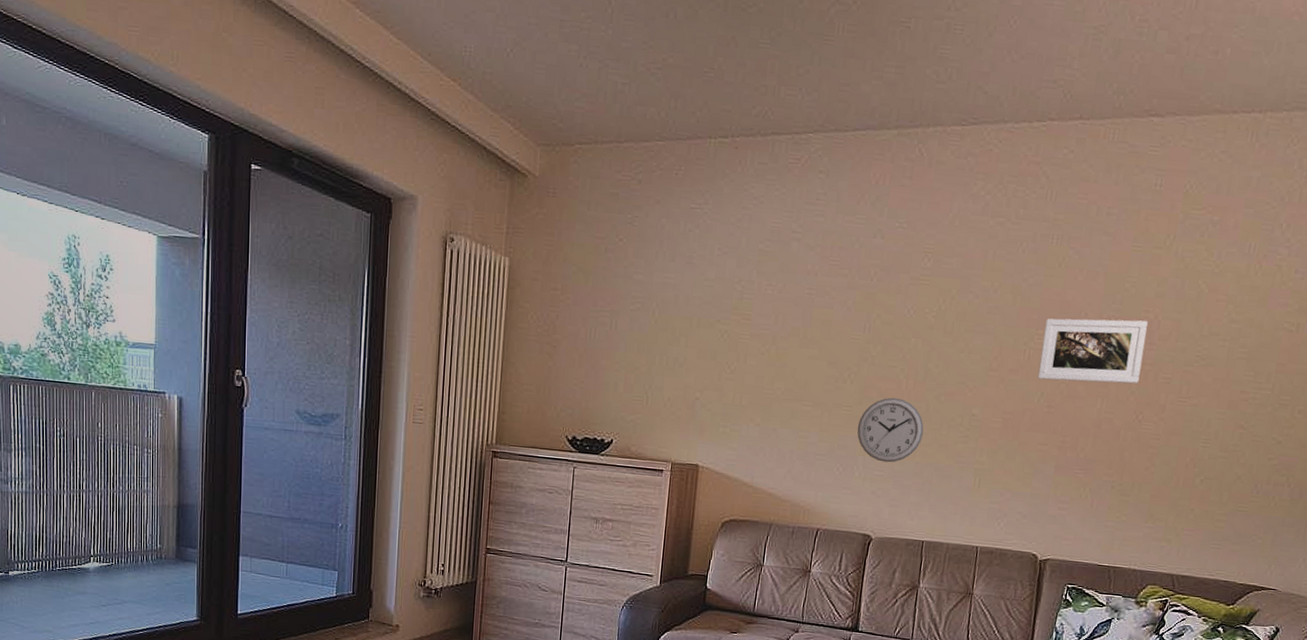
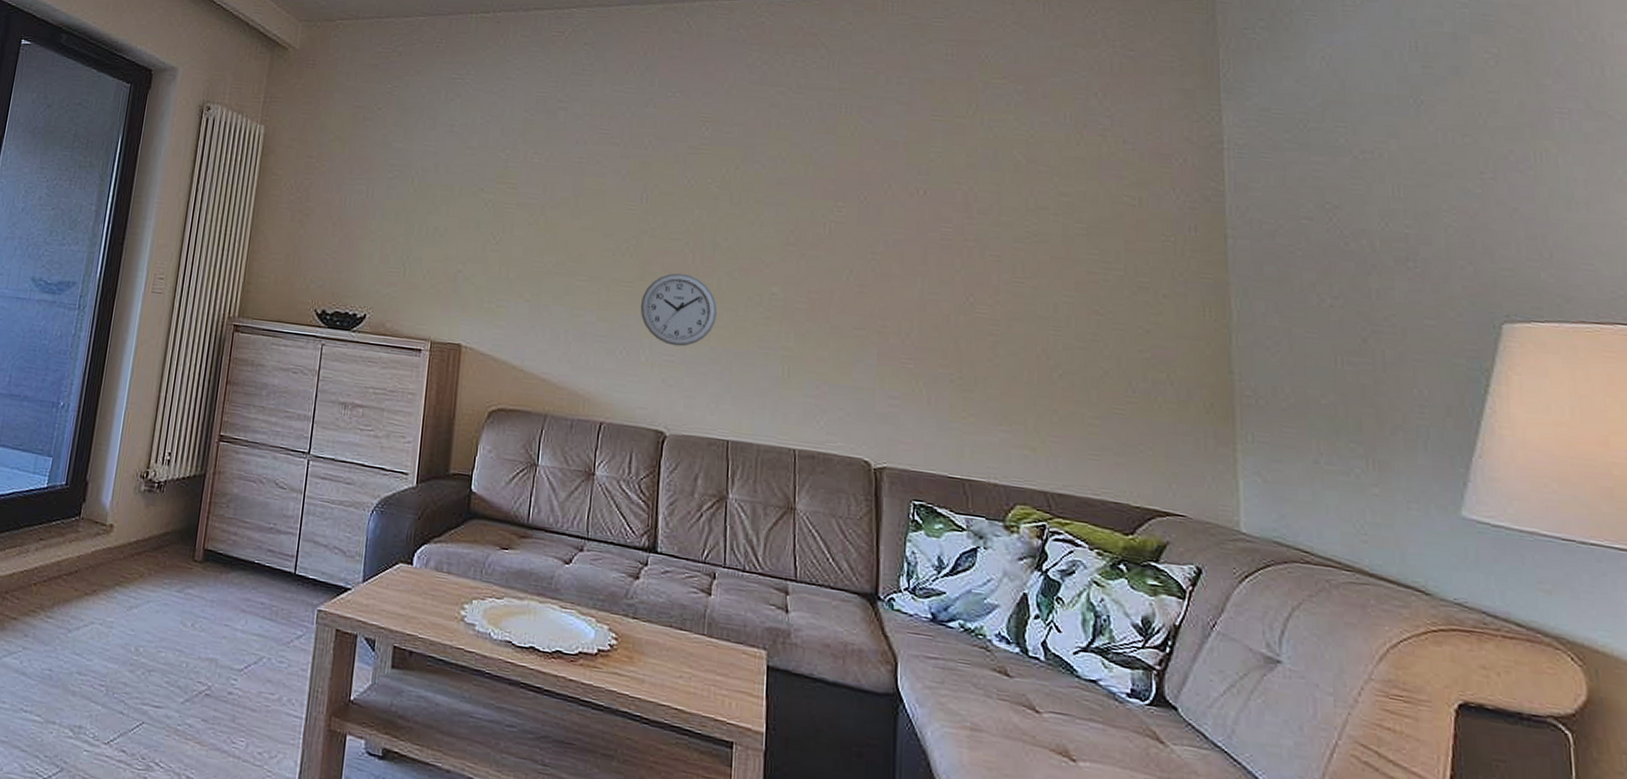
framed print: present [1037,318,1148,384] -> none [843,189,963,262]

